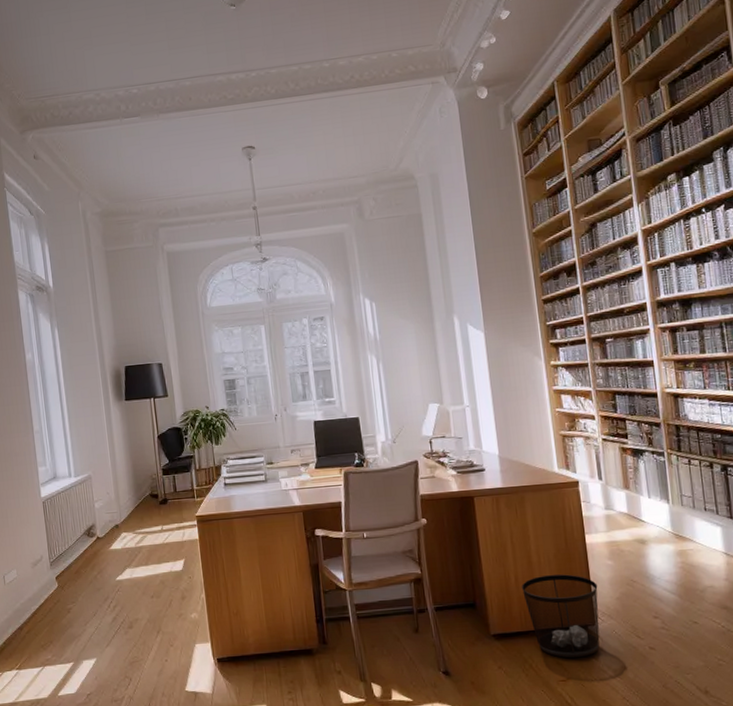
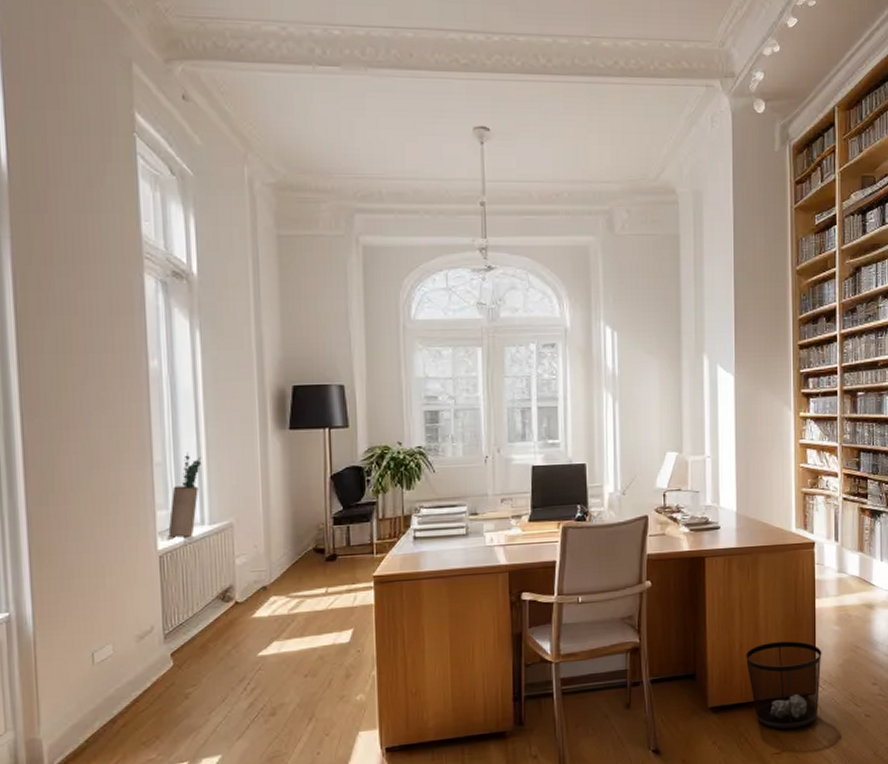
vase: none [47,421,67,488] -> present [168,452,202,538]

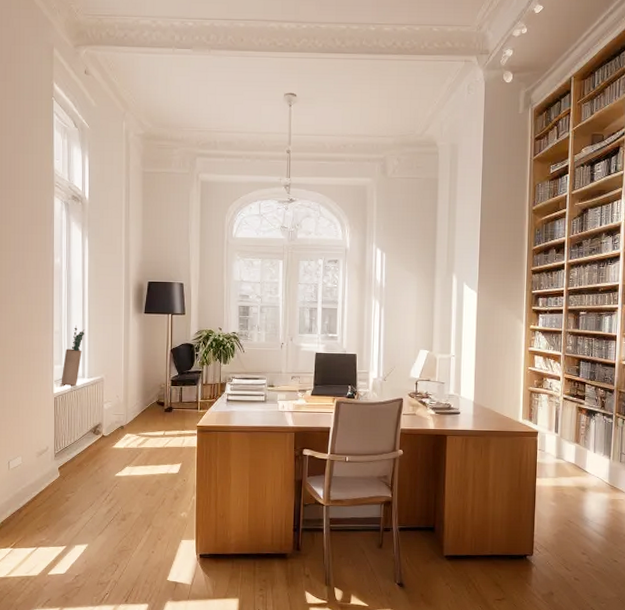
waste bin: present [745,641,822,730] -> none [475,509,540,582]

